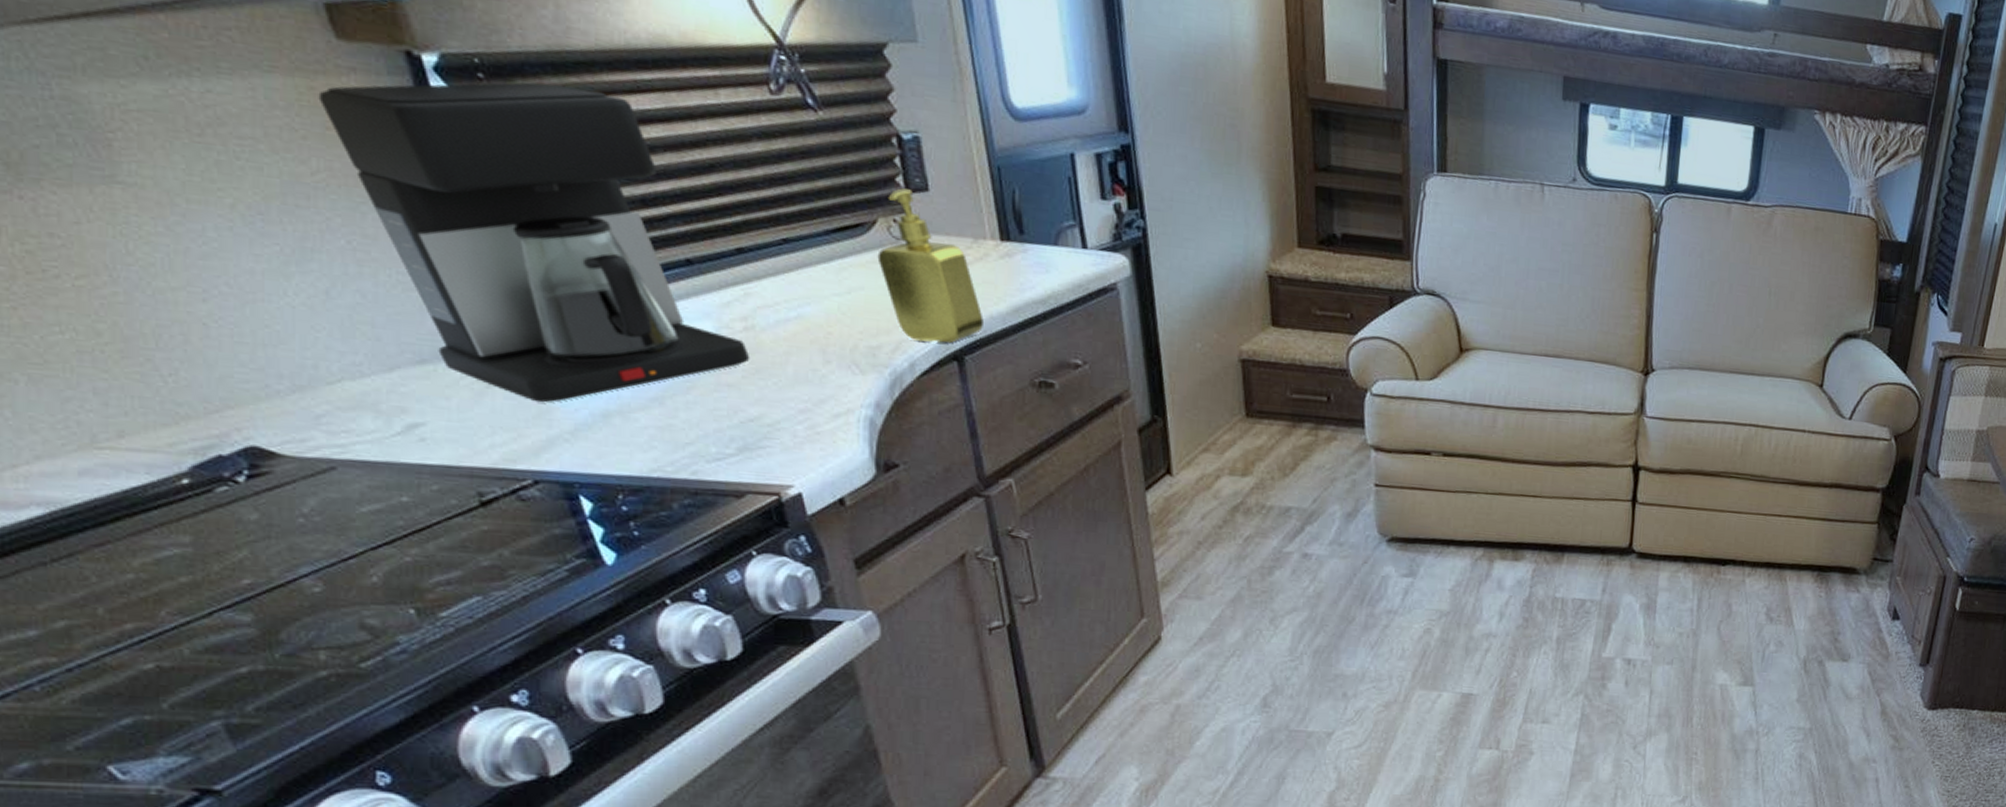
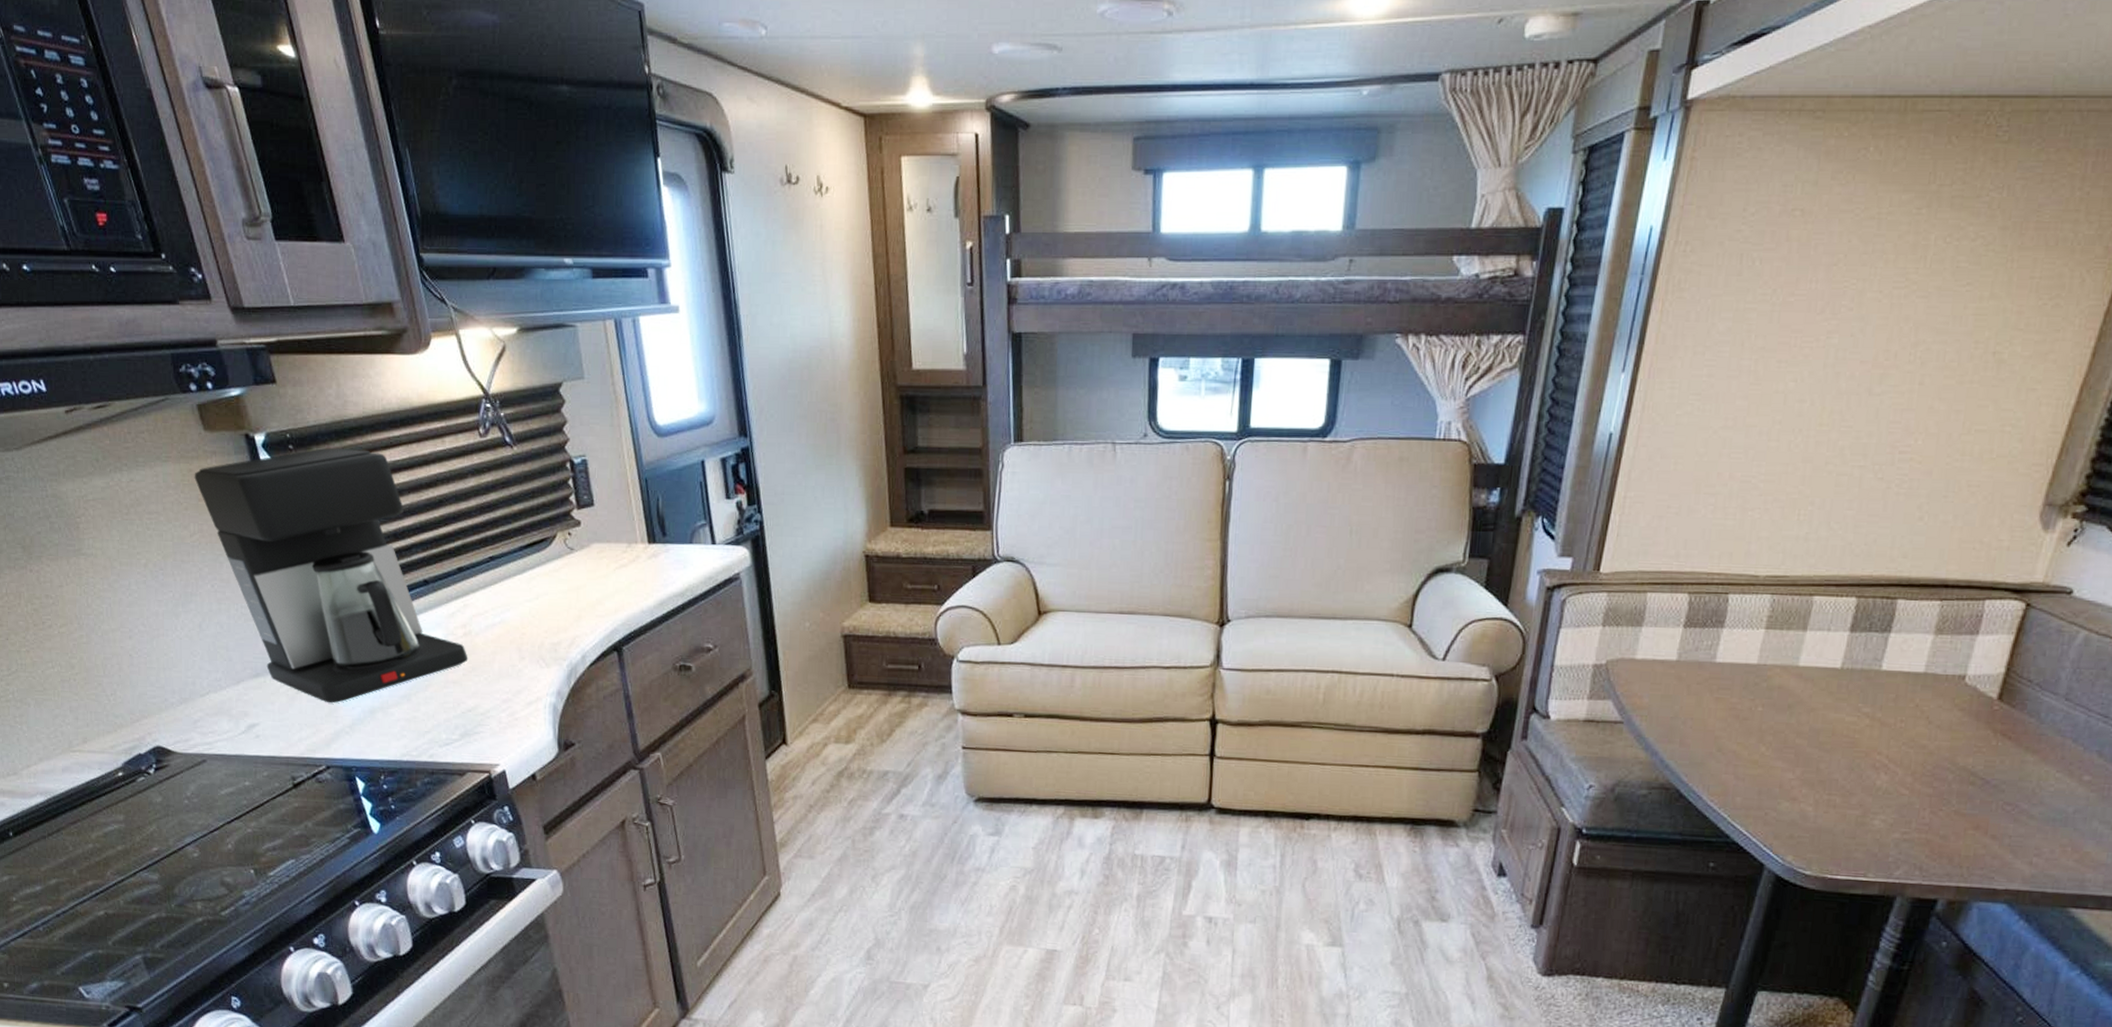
soap dispenser: present [877,188,984,343] -> none [557,505,636,636]

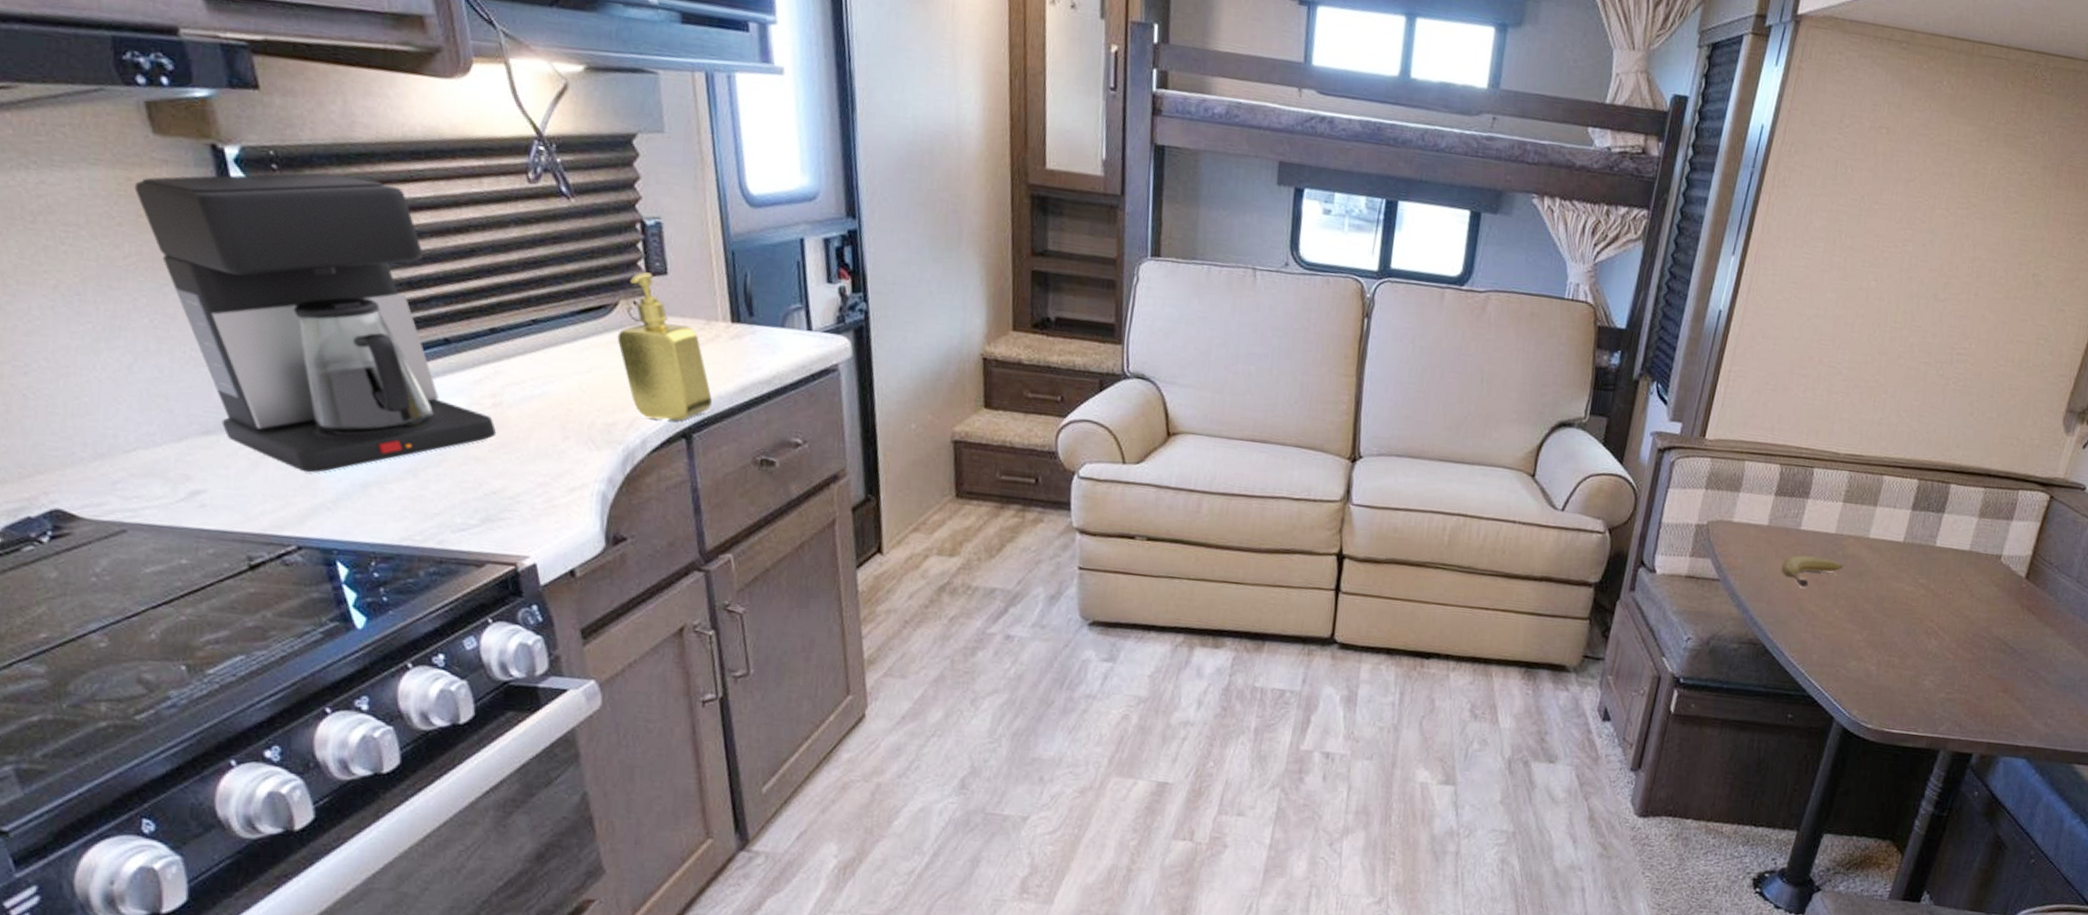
soap dispenser: none [557,505,636,636] -> present [617,272,712,421]
fruit: none [1694,690,1768,725] -> present [1781,555,1843,587]

